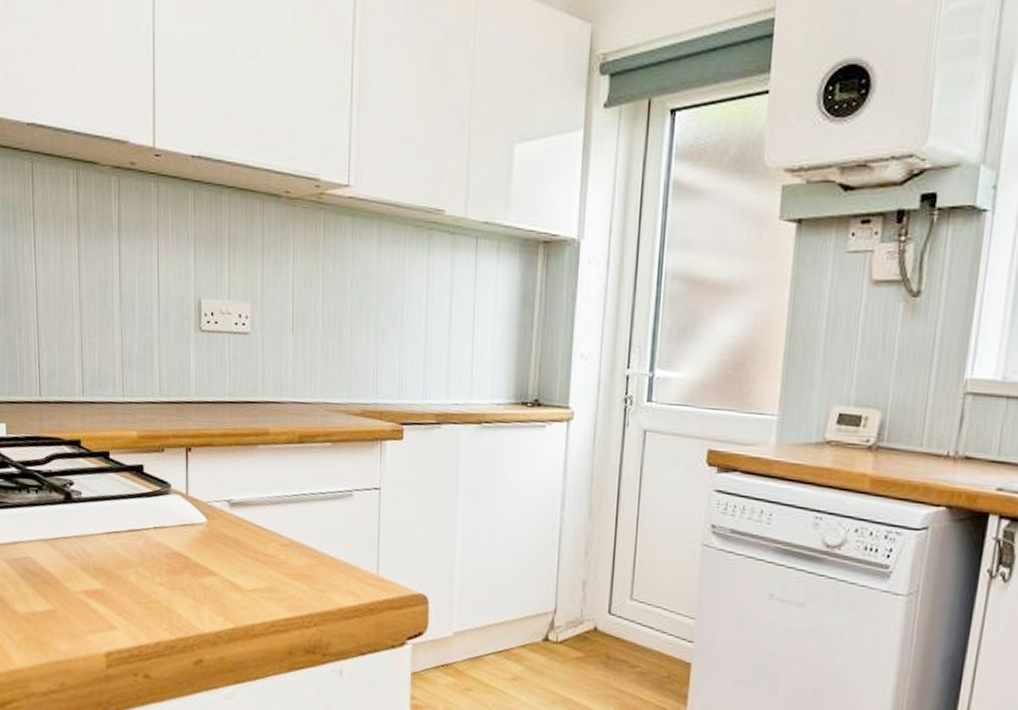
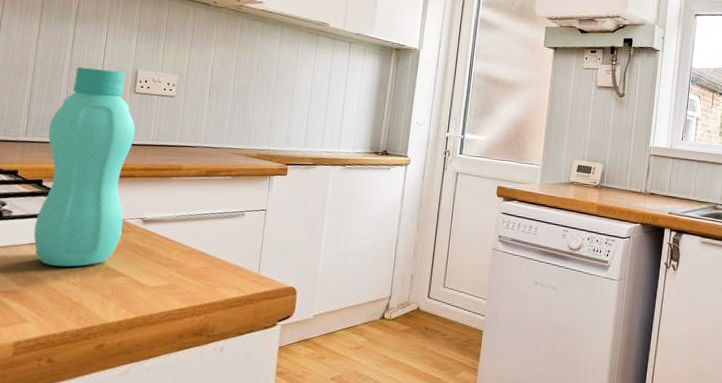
bottle: none [107,298,207,563] -> present [33,66,135,267]

